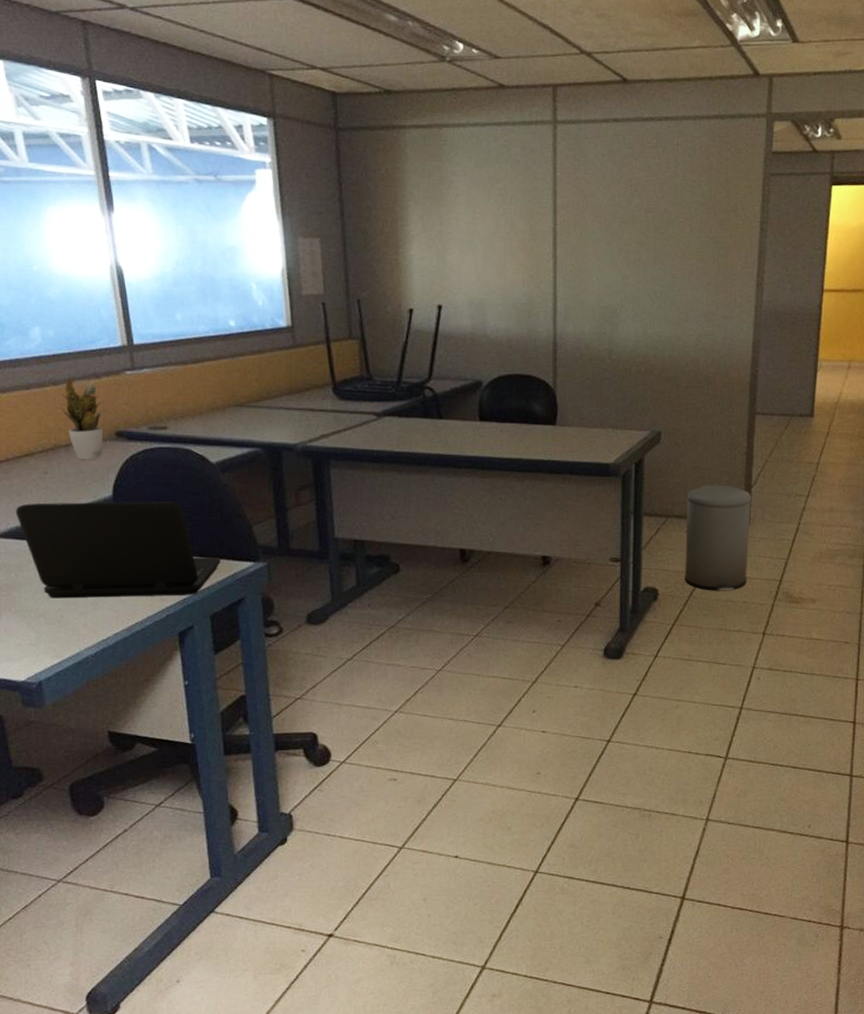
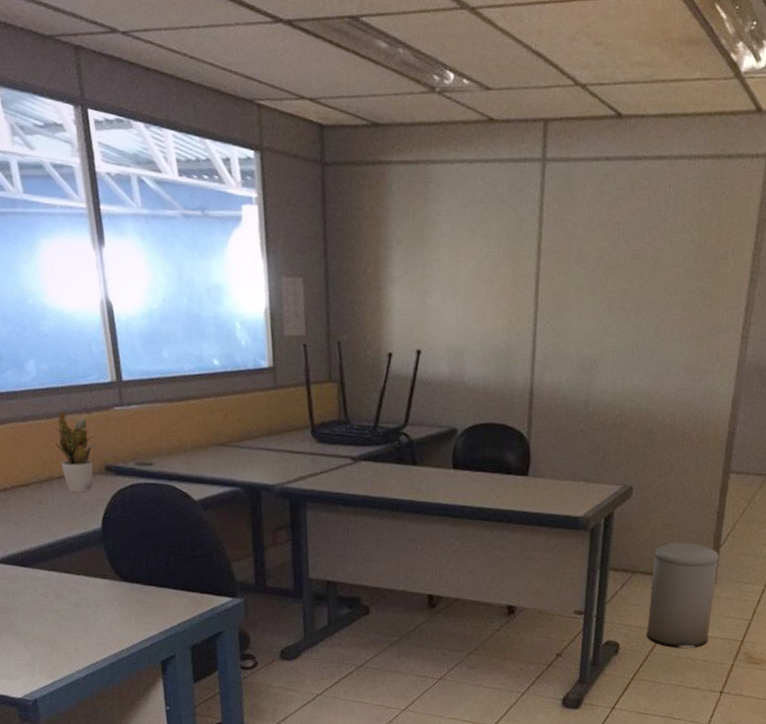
laptop: present [15,501,221,599] -> none [13,532,201,626]

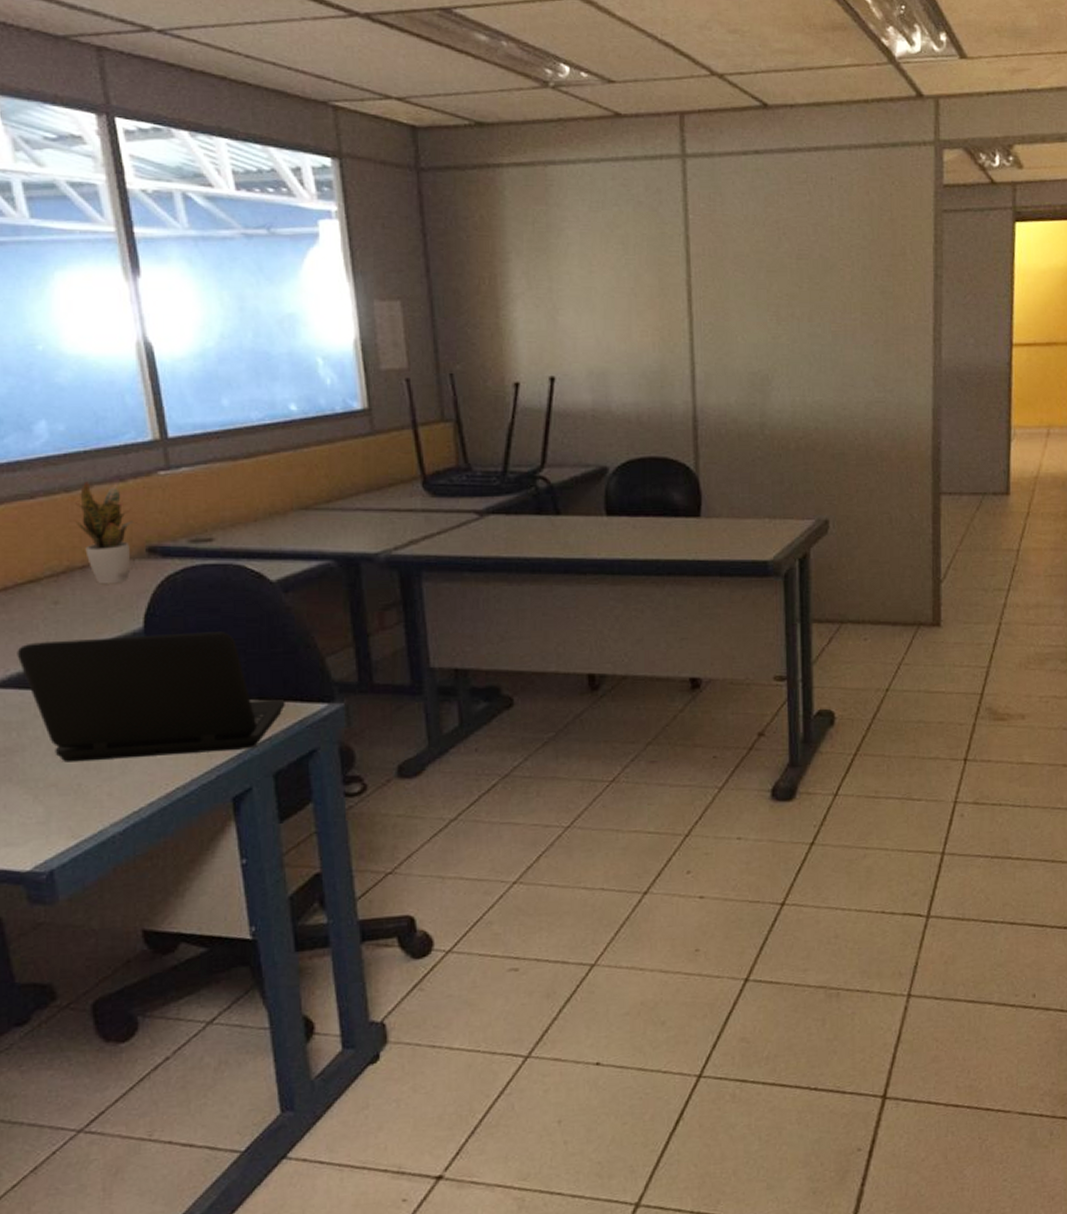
laptop: none [13,532,201,626] -> present [17,632,285,762]
pedal bin: present [646,542,719,649] -> none [864,581,942,711]

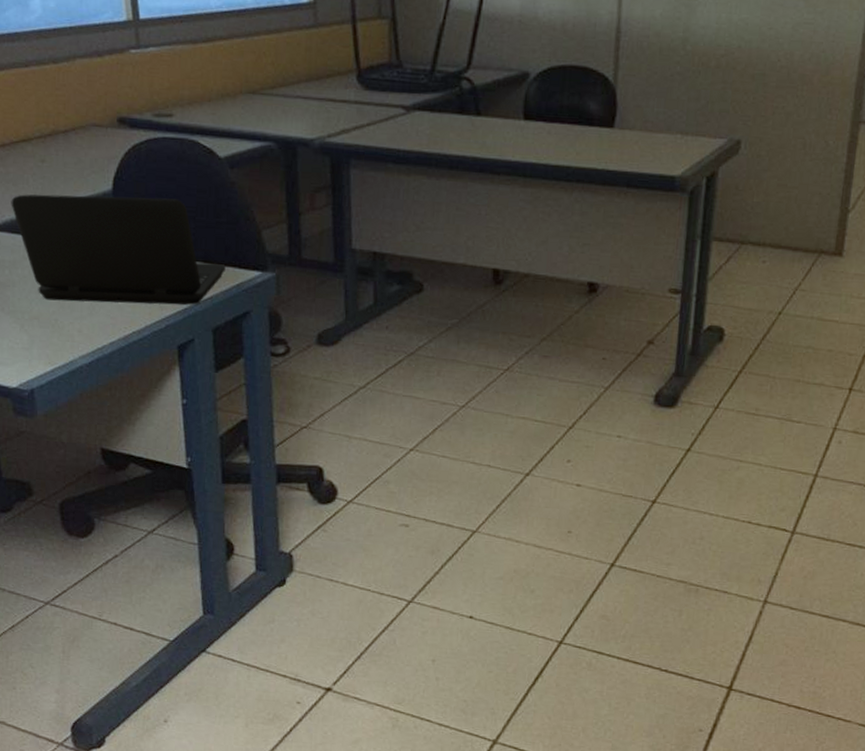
potted plant: present [74,481,137,584] -> none [59,55,111,149]

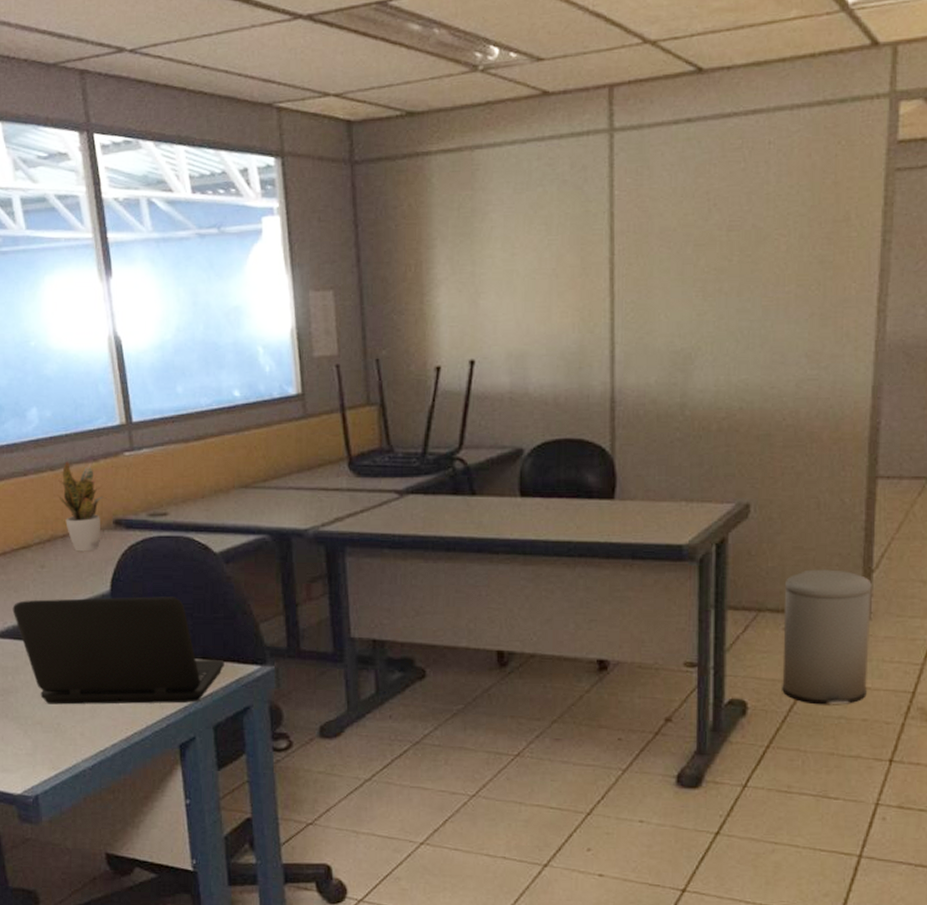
potted plant: none [59,55,111,149] -> present [57,461,107,552]
pedal bin: none [757,206,847,337] -> present [782,569,872,706]

